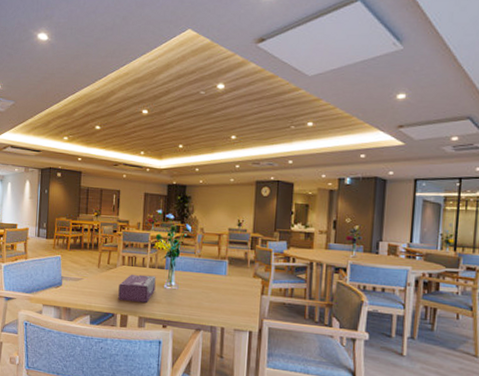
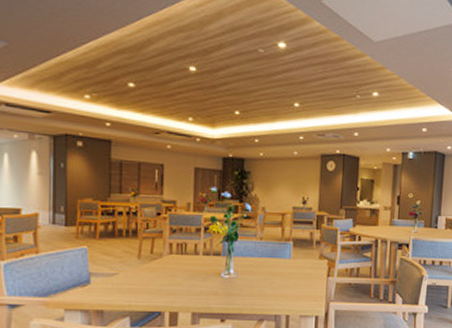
tissue box: present [118,274,156,303] -> none [165,264,212,296]

